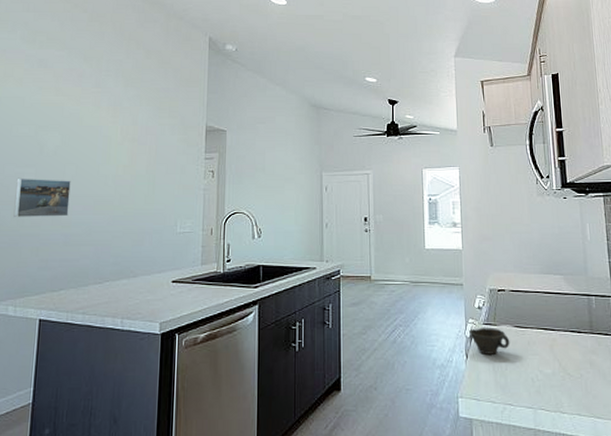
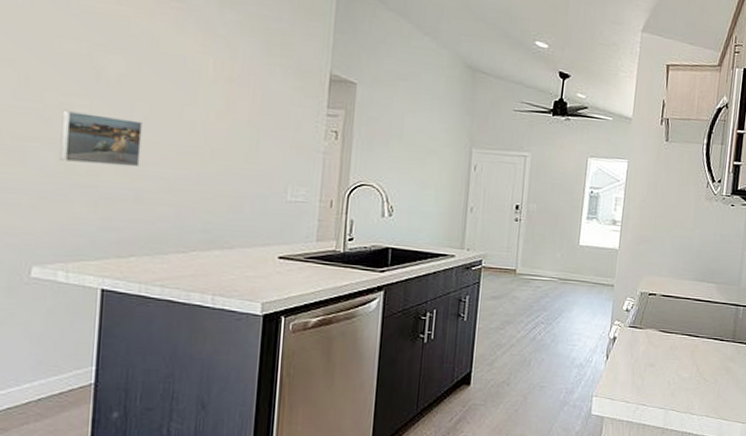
cup: present [469,327,510,355] -> none [613,330,653,357]

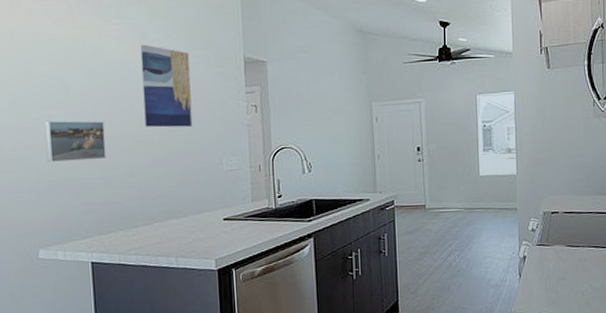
wall art: none [196,38,263,144] -> present [140,44,193,128]

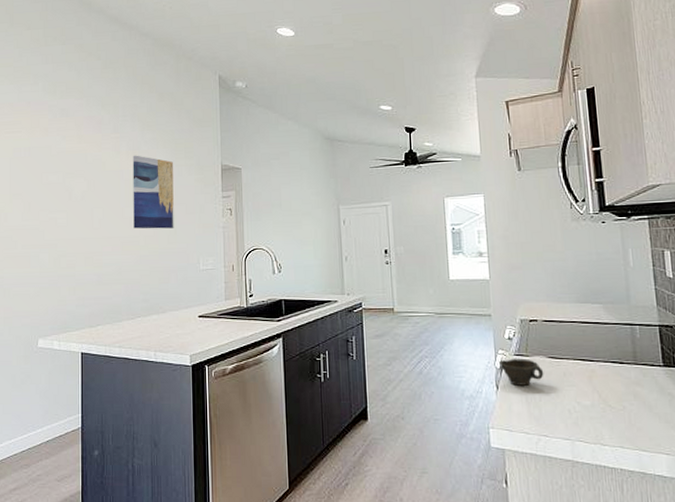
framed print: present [44,120,106,163] -> none [50,222,99,260]
cup: none [523,248,562,273] -> present [499,358,544,386]

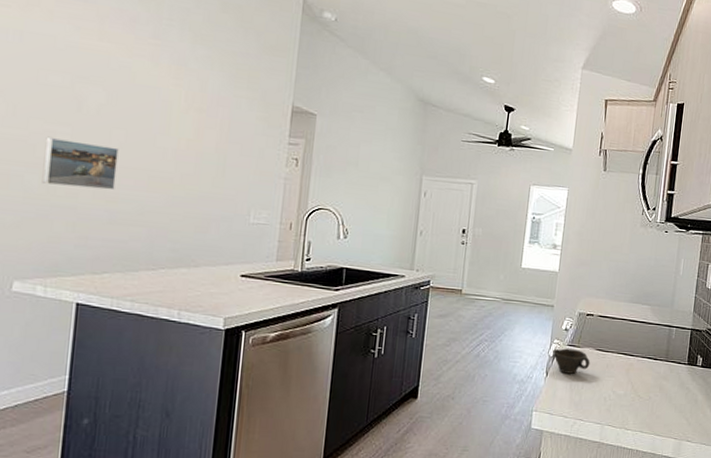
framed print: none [50,222,99,260] -> present [42,136,119,191]
wall art: present [132,155,174,229] -> none [167,72,231,170]

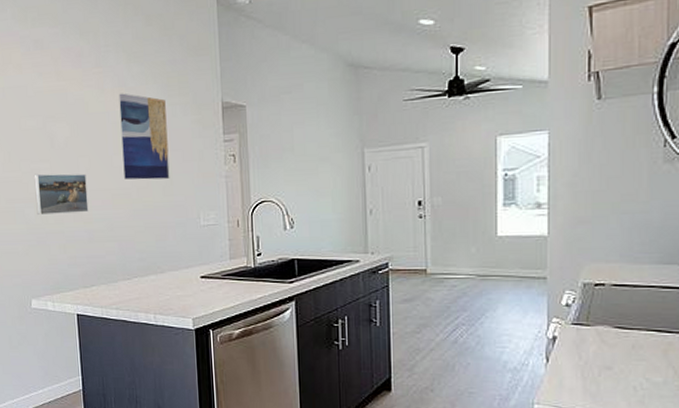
wall art: none [167,72,231,170] -> present [119,93,170,180]
cup: present [553,348,590,374] -> none [552,328,607,359]

